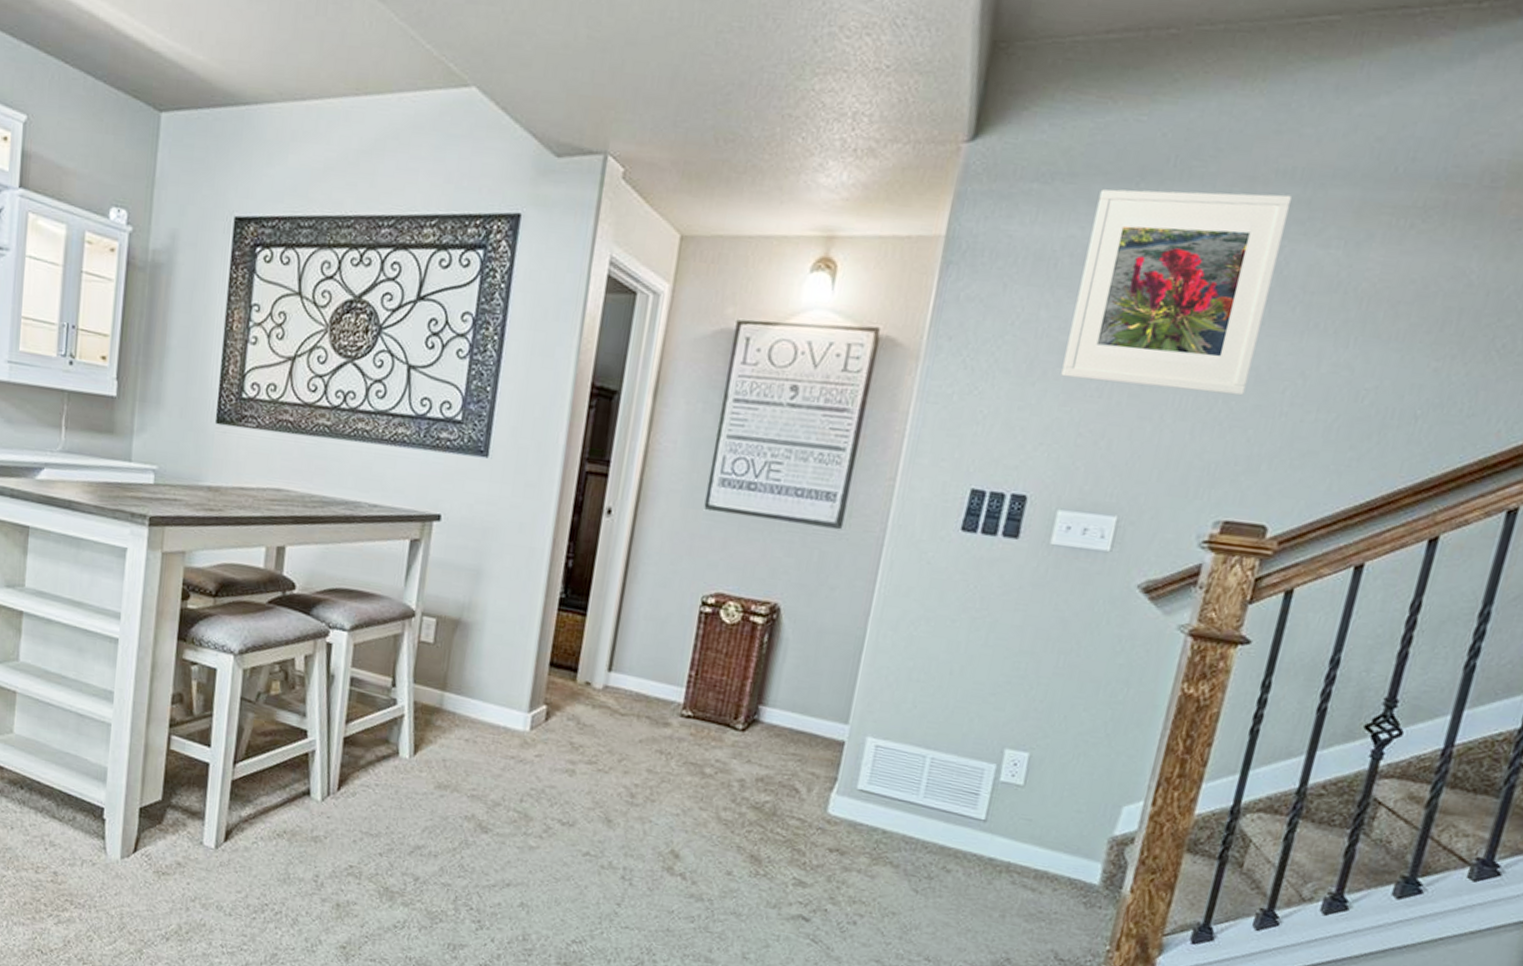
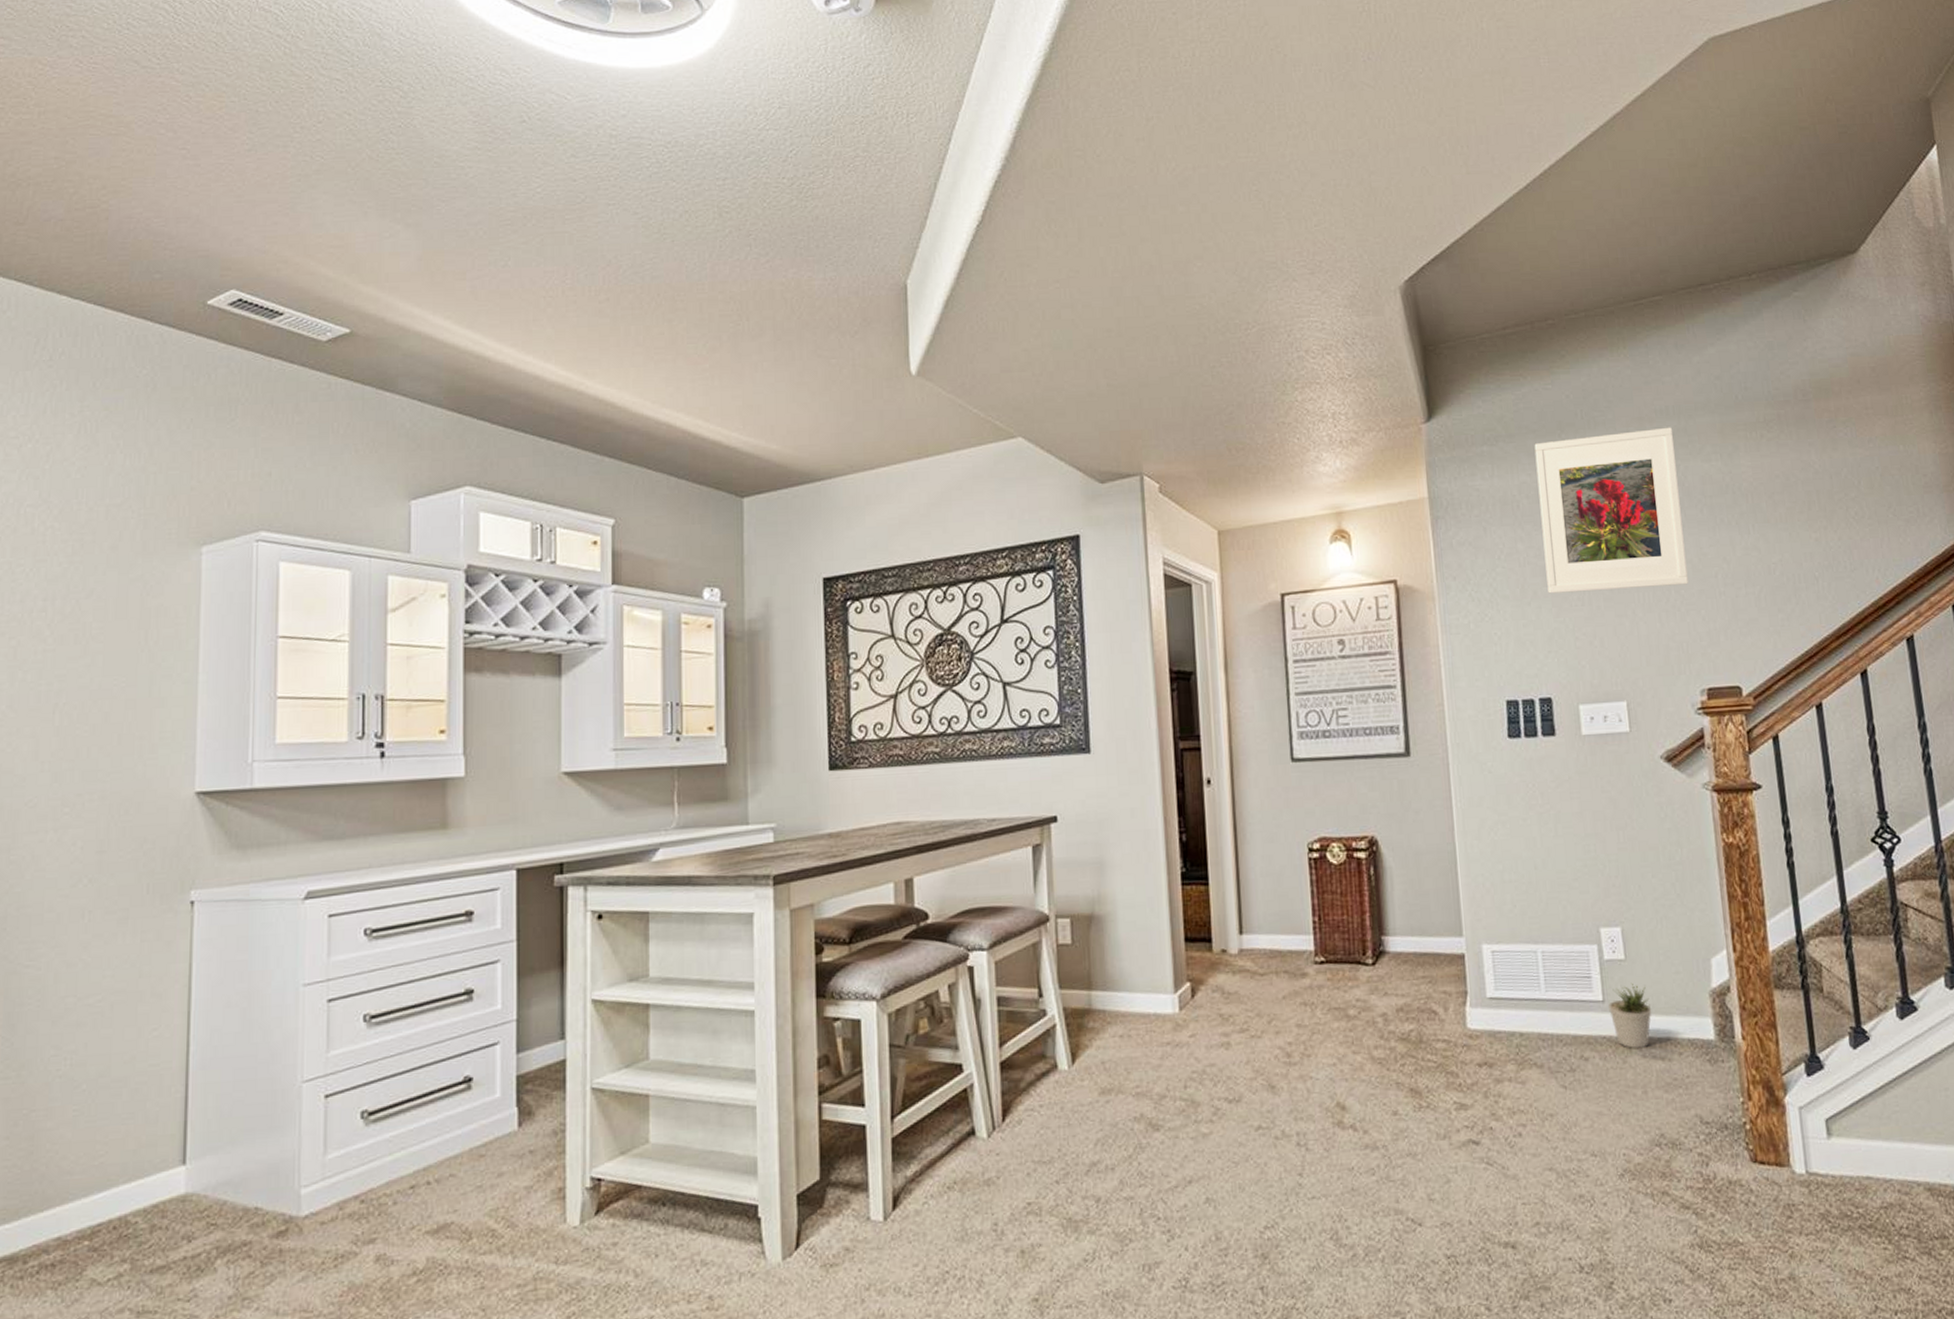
potted plant: none [988,810,1038,876] -> present [1609,983,1652,1049]

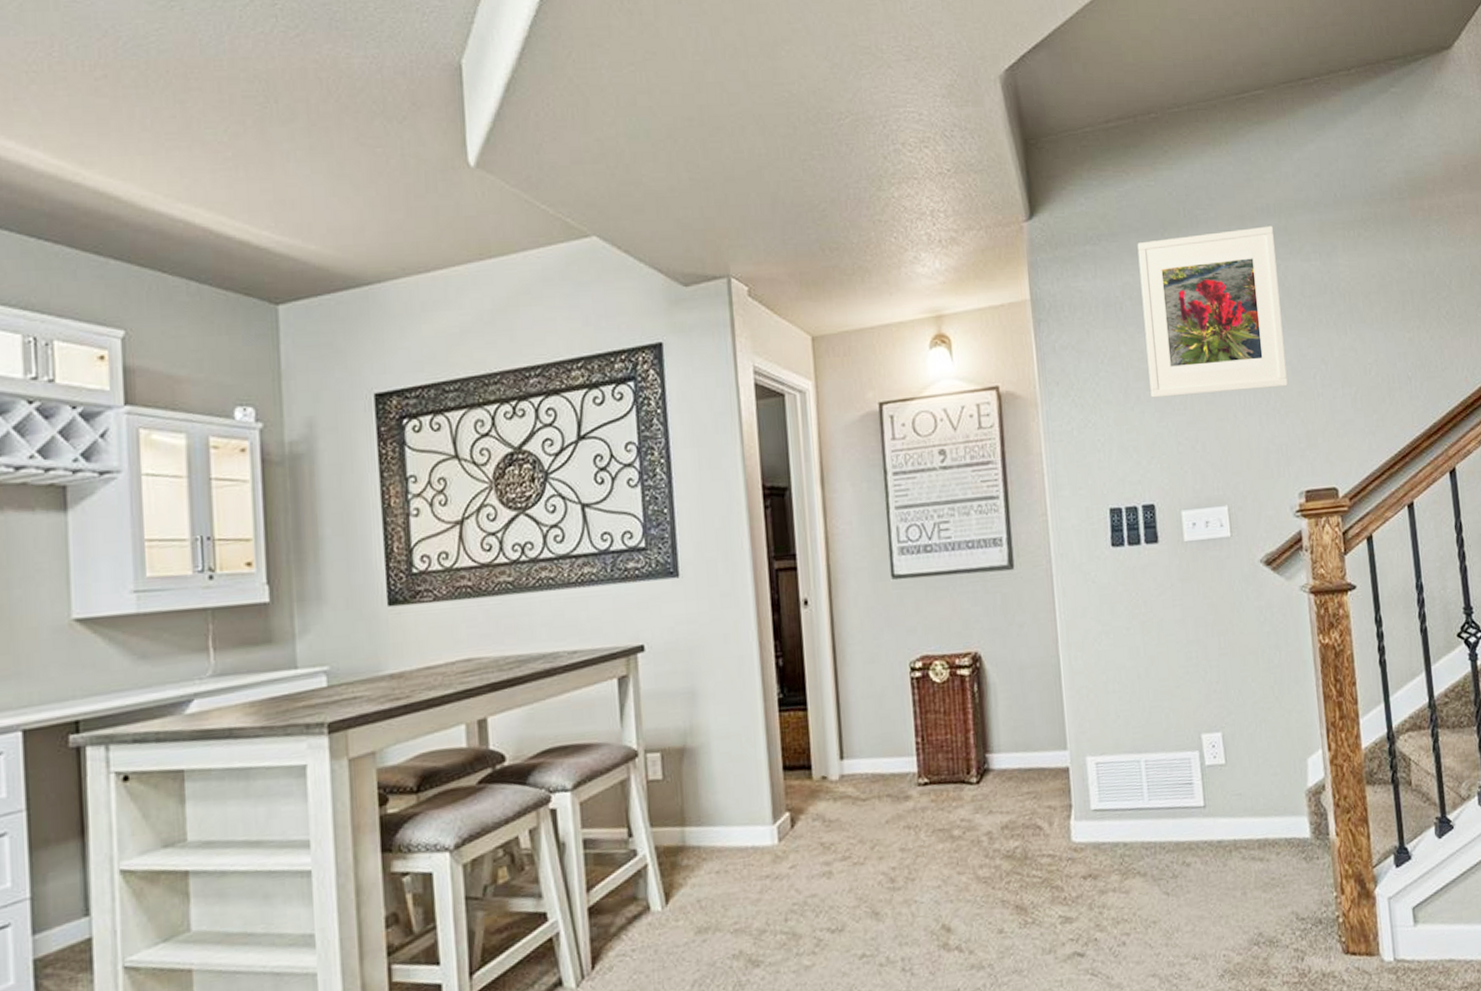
potted plant: present [1609,983,1652,1049] -> none [1210,786,1251,852]

